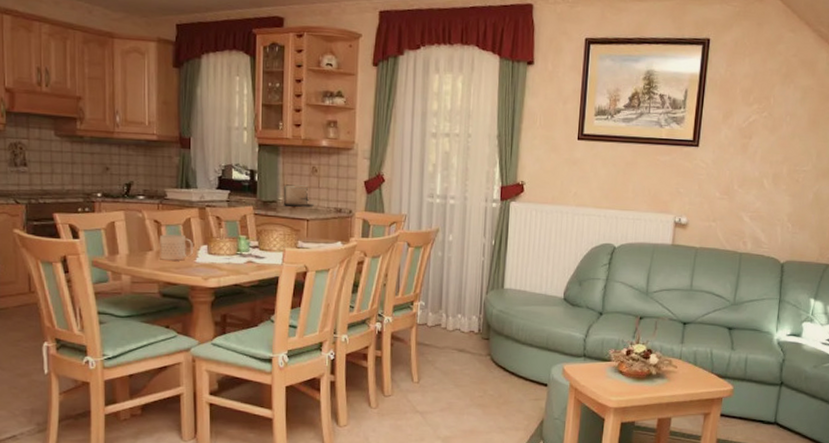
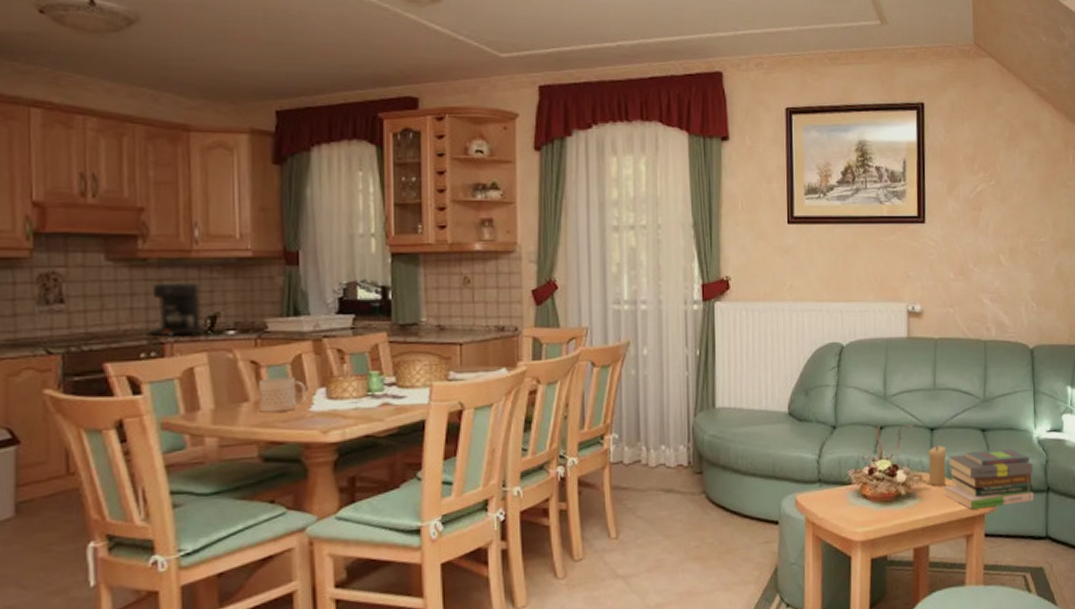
coffee maker: none [85,155,120,197] -> present [150,282,201,336]
toaster: present [283,184,315,207] -> none [426,301,469,329]
candle: none [673,338,696,370] -> present [924,446,947,486]
books: none [689,345,771,393] -> present [944,448,1034,510]

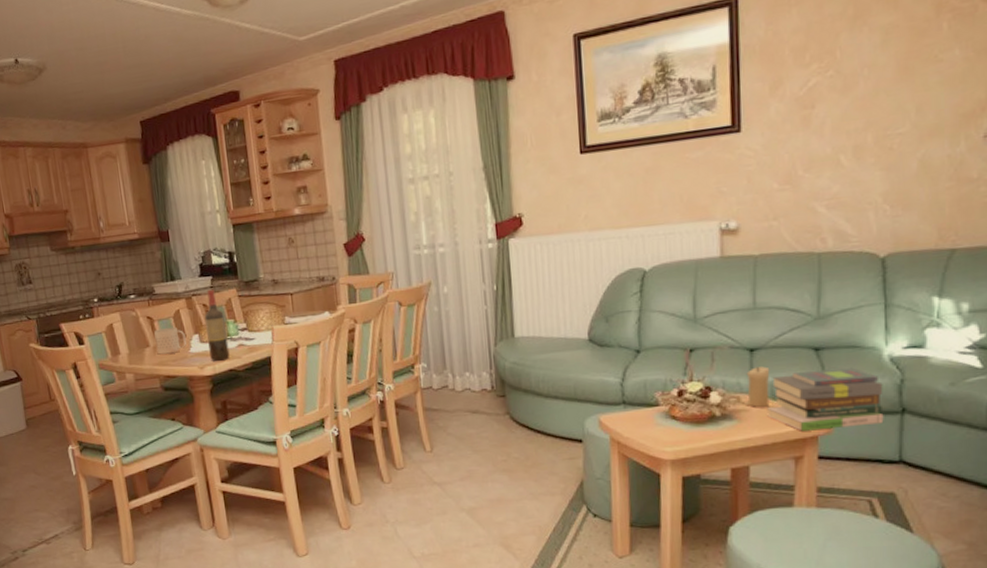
coffee maker: present [150,282,201,336] -> none [81,261,114,303]
wine bottle: none [337,331,368,424] -> present [204,289,230,361]

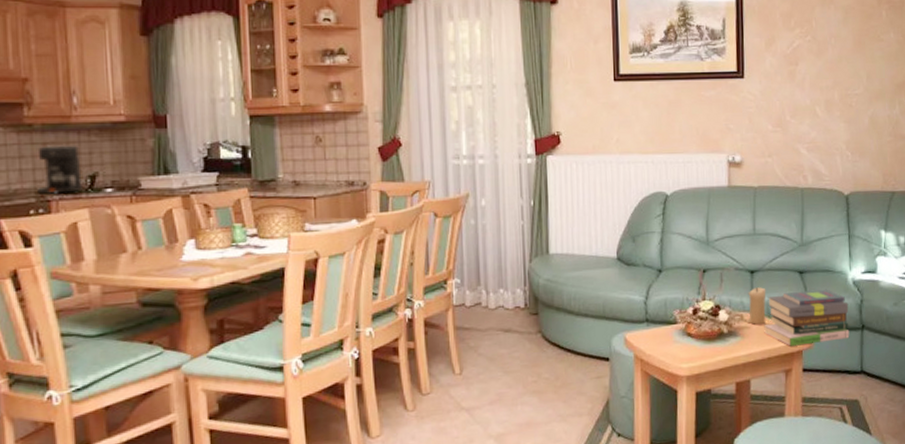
coffee maker: none [81,261,114,303] -> present [37,145,82,194]
mug: present [154,326,187,355] -> none [135,229,178,262]
wine bottle: present [204,289,230,361] -> none [204,187,233,272]

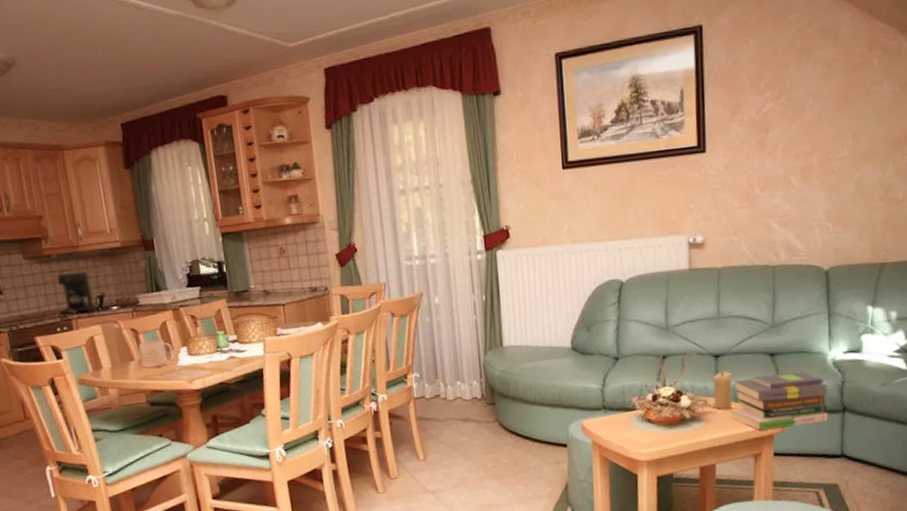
mug: none [135,229,178,262] -> present [139,339,174,368]

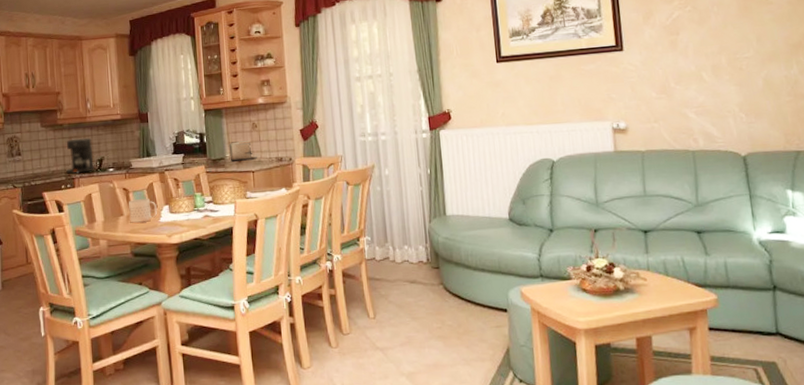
toaster: none [253,268,288,294] -> present [229,140,258,162]
candle: present [709,371,733,409] -> none [641,246,664,282]
books: present [730,371,828,431] -> none [662,249,760,305]

